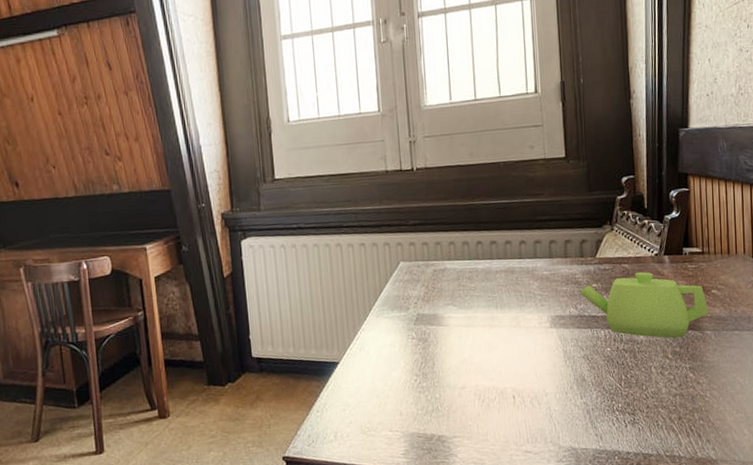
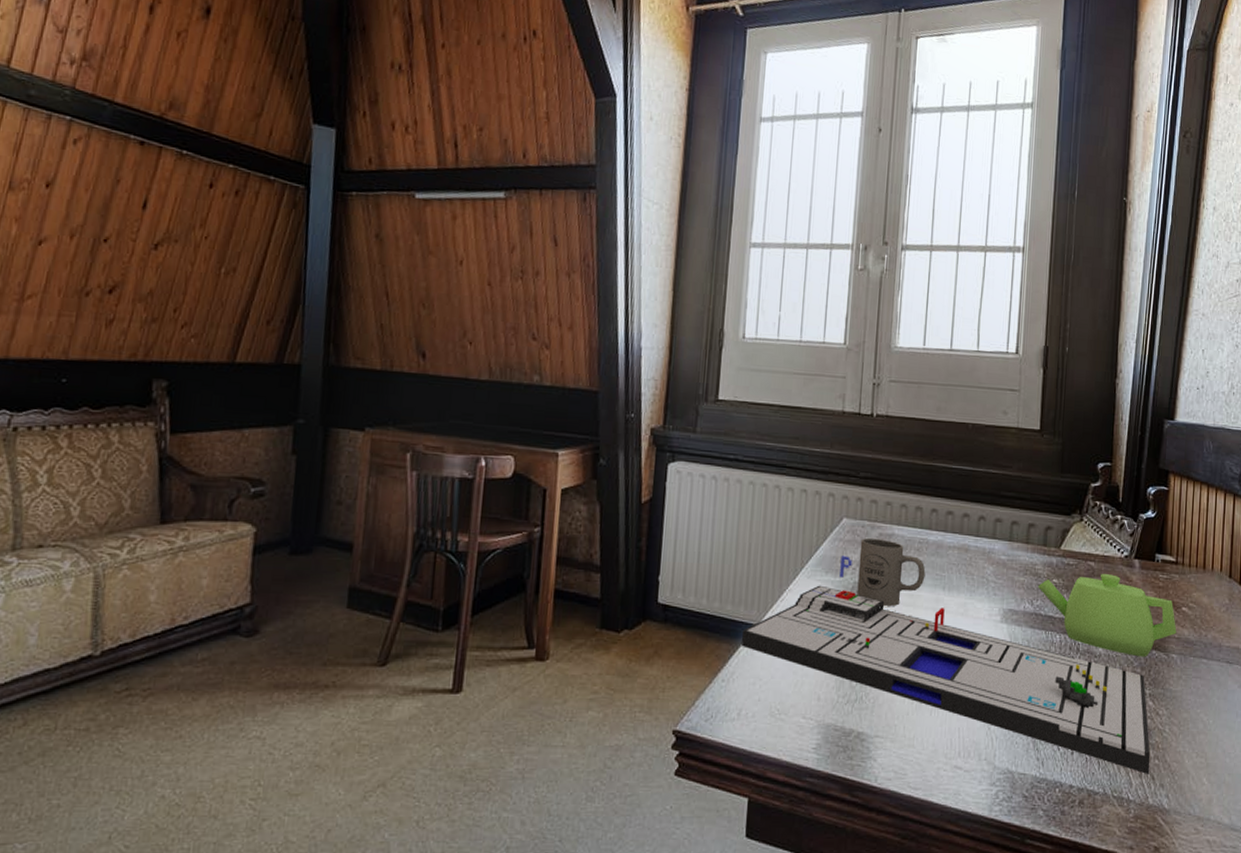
board game: none [328,293,696,434] -> present [741,555,1151,774]
mug: none [418,274,479,330] -> present [857,537,926,606]

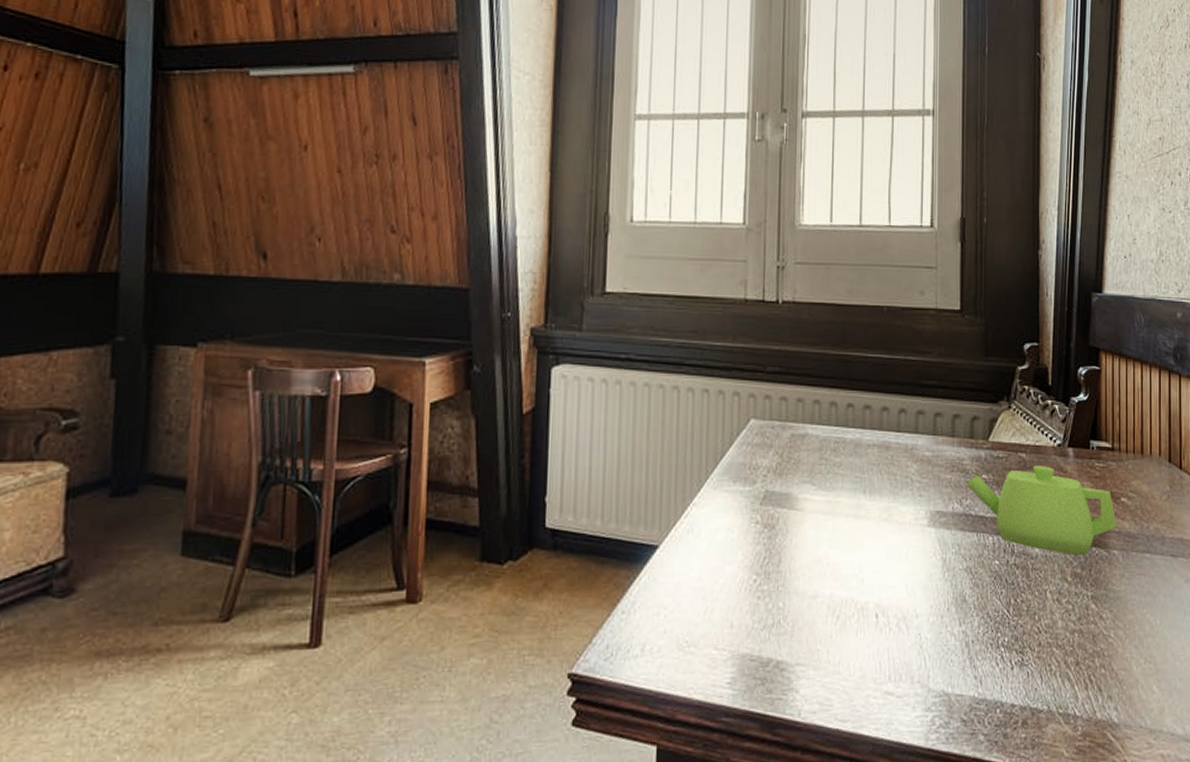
board game: present [741,555,1151,774] -> none [641,461,1096,686]
mug: present [857,537,926,606] -> none [769,439,844,515]

